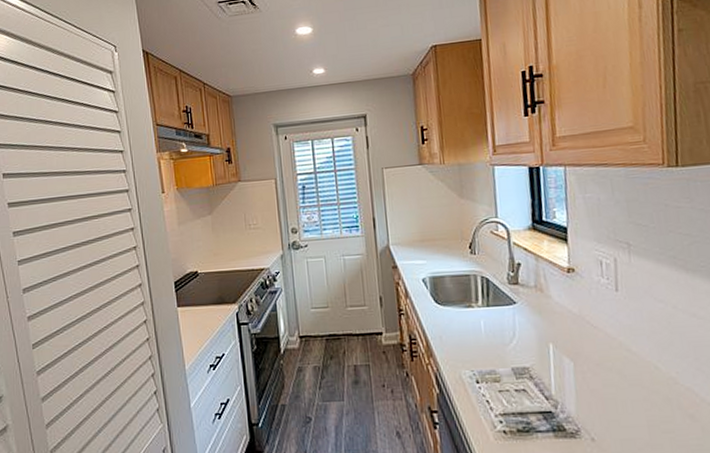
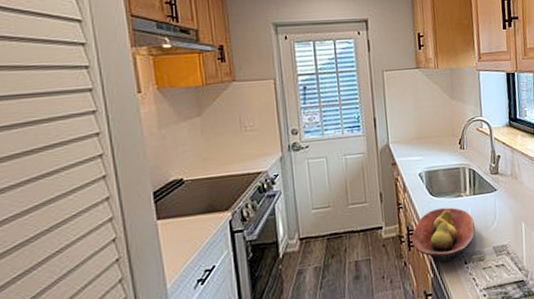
fruit bowl: none [414,317,489,378] -> present [411,207,475,262]

